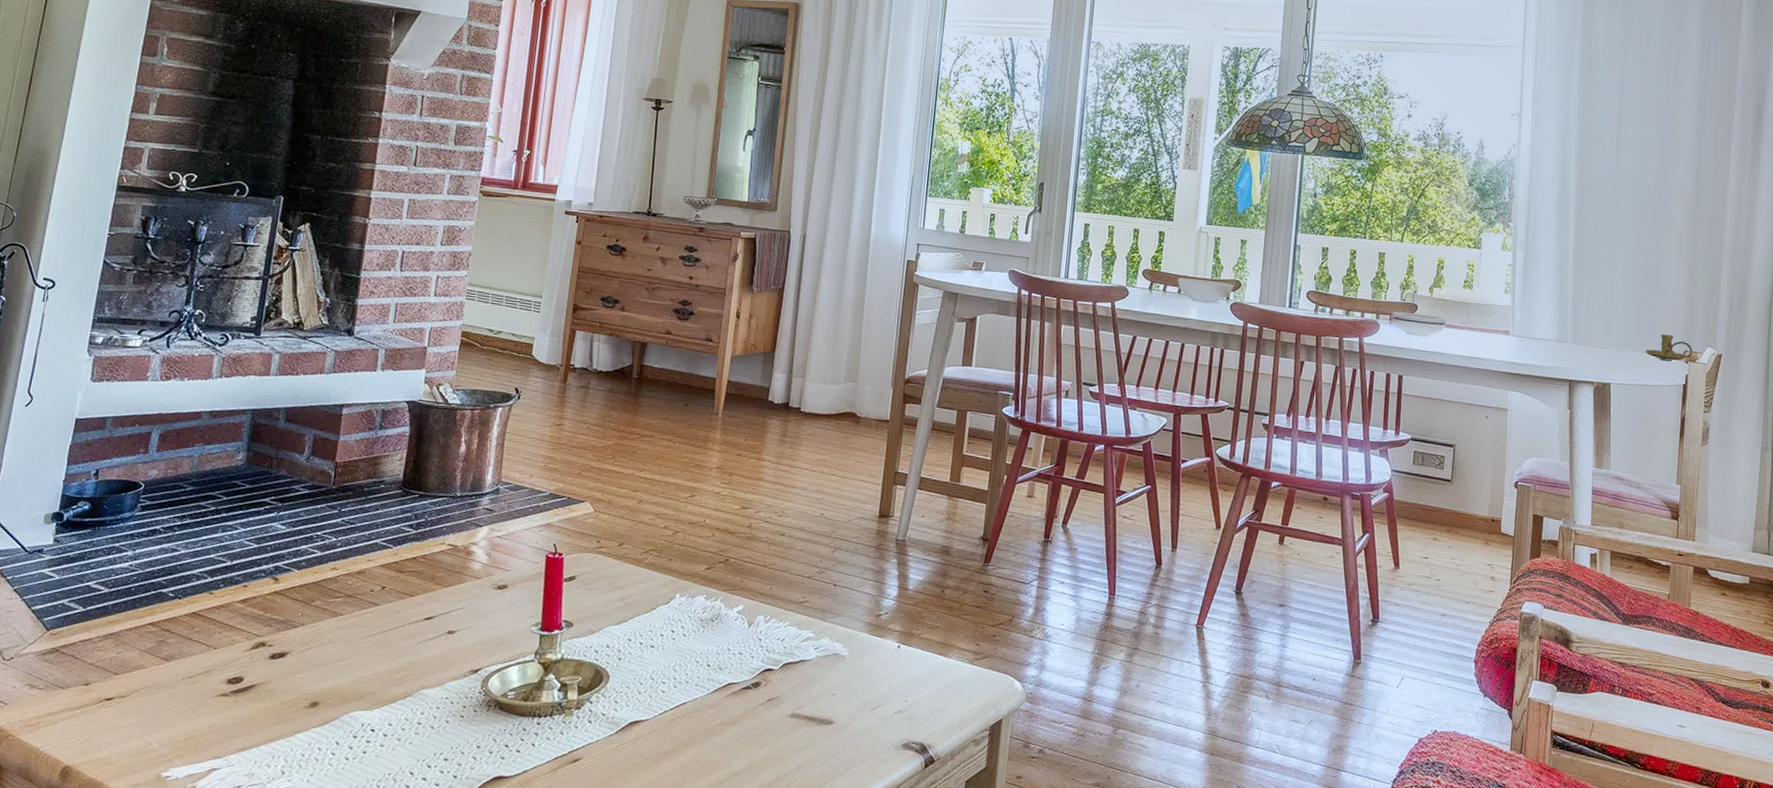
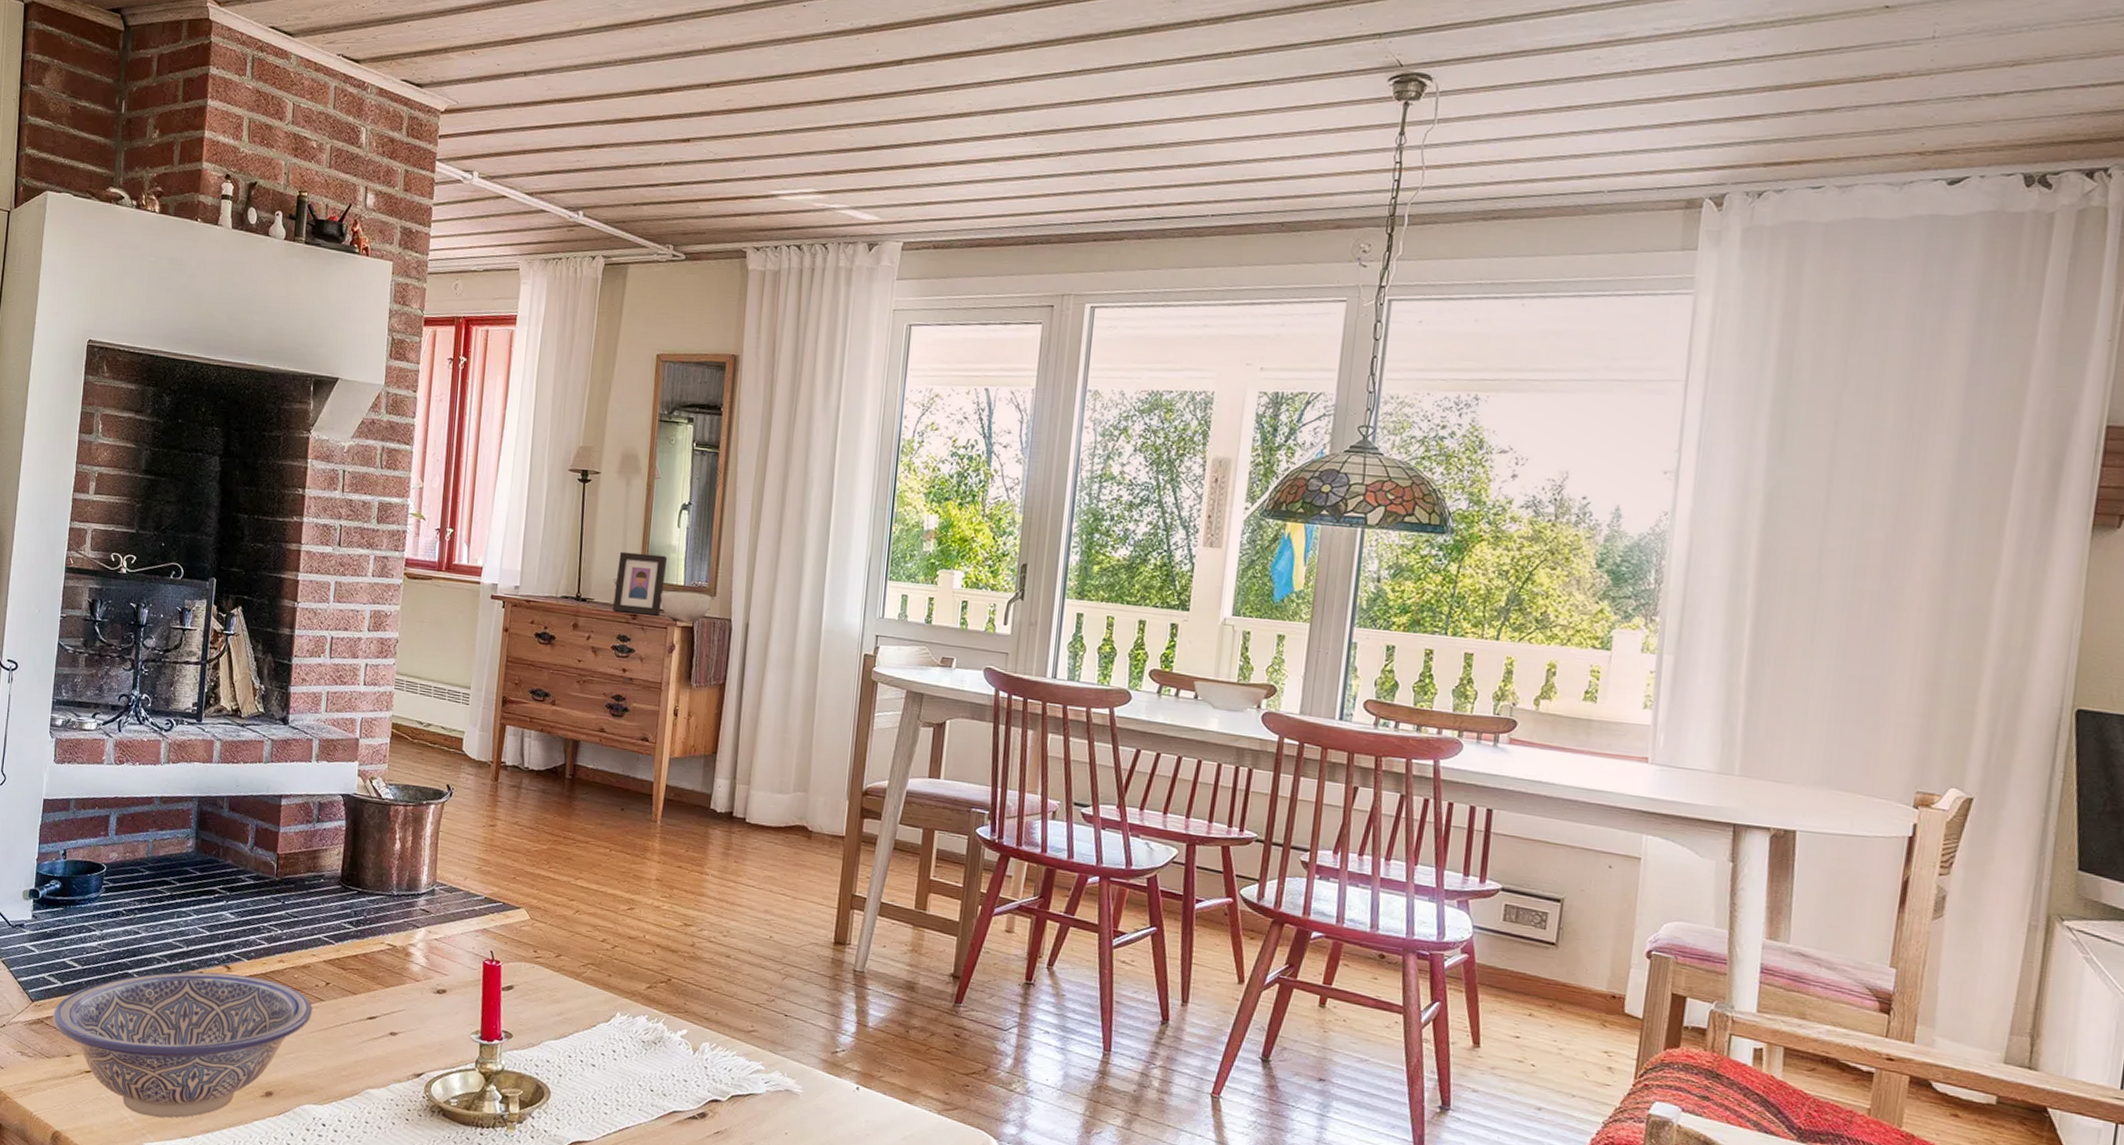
decorative bowl: none [70,585,366,741] -> present [52,971,312,1118]
picture frame: none [681,171,733,230] -> present [613,551,668,617]
bowl: none [726,206,772,235] -> present [660,590,711,623]
bowl: present [1392,311,1447,337] -> none [1480,728,1558,762]
candlestick: present [1646,334,1693,361] -> none [1853,768,1927,805]

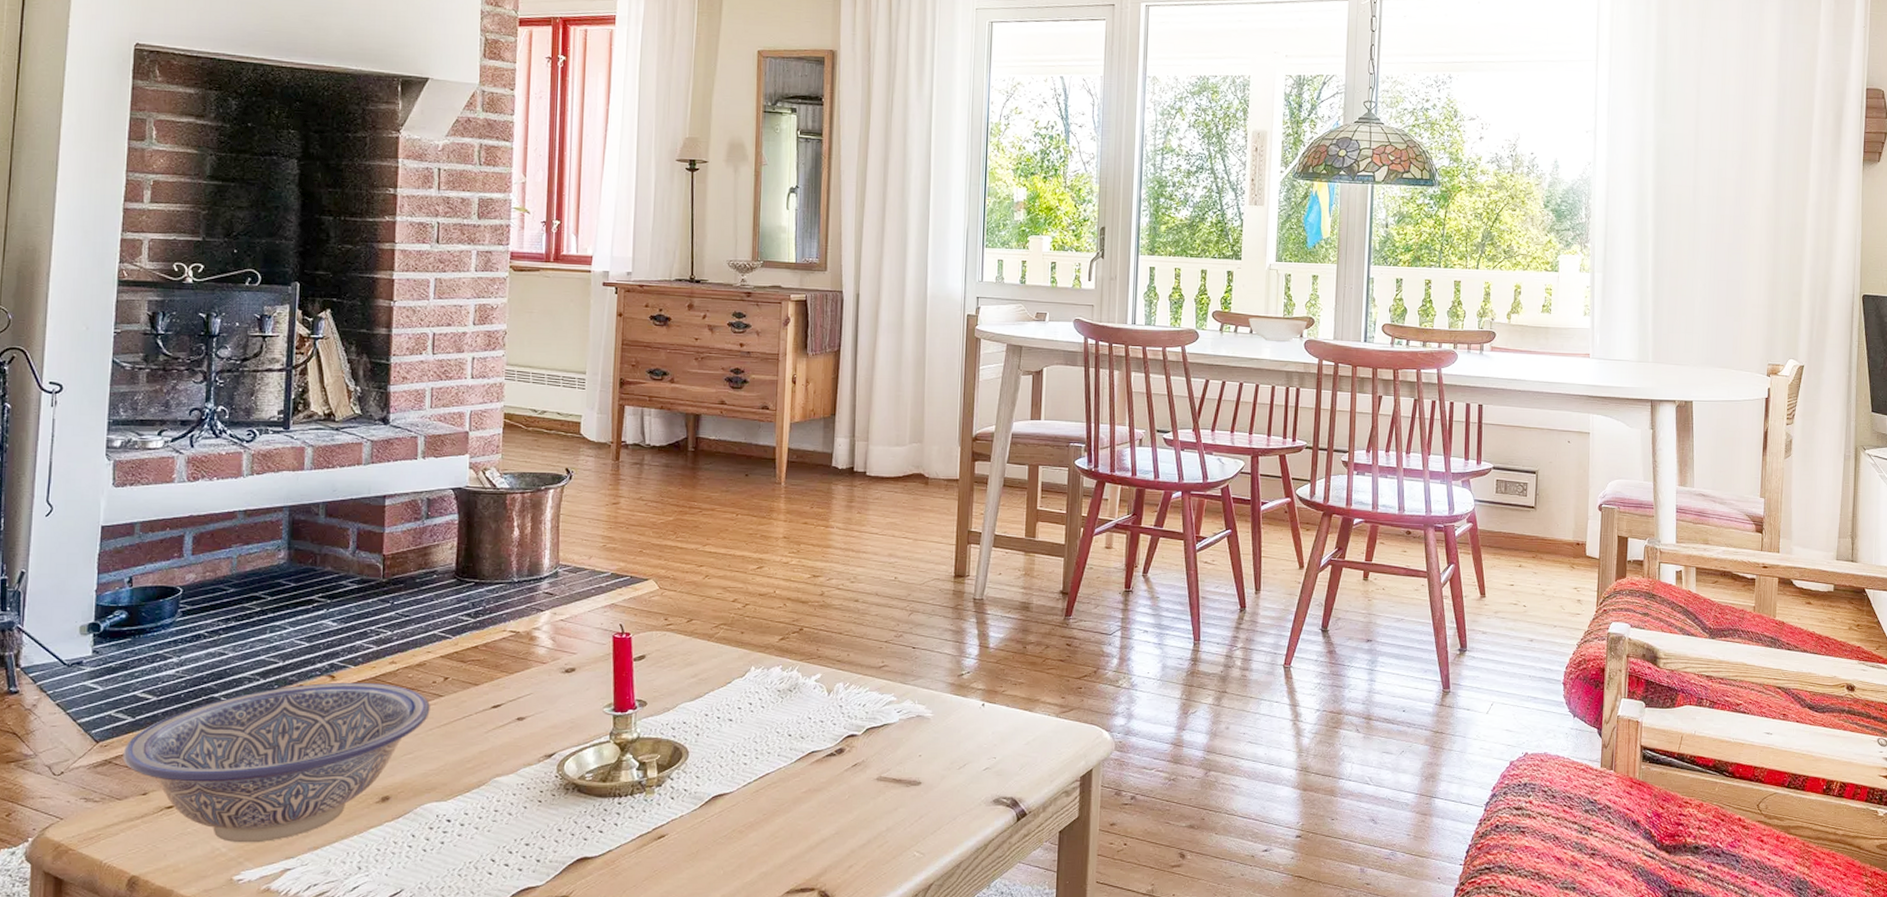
picture frame: present [613,551,668,617] -> none [727,234,779,293]
bowl: present [660,590,711,623] -> none [773,268,822,297]

